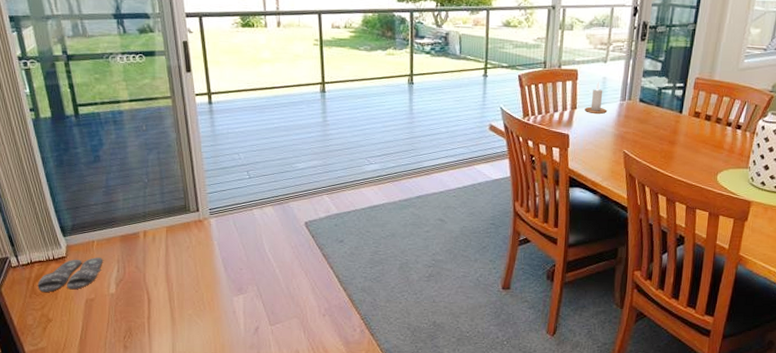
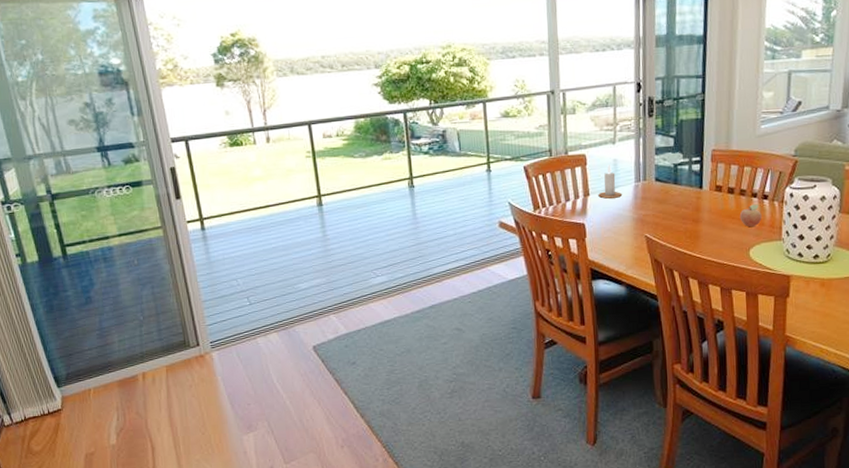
slippers: present [37,257,103,292] -> none [33,406,101,450]
fruit: none [712,132,733,154] -> present [739,204,762,227]

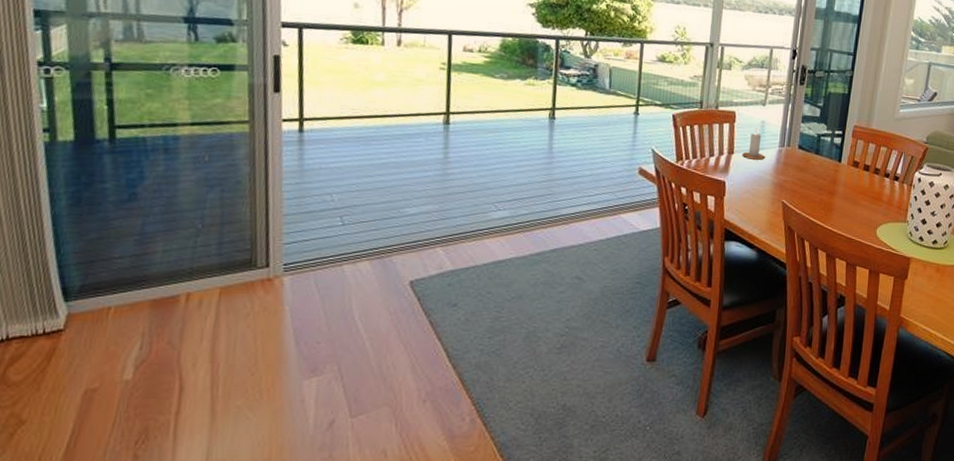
fruit: present [739,204,762,227] -> none [871,184,892,207]

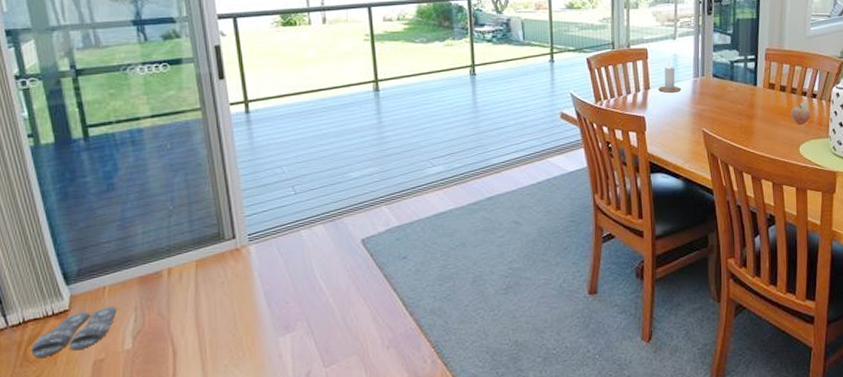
slippers: none [11,330,121,381] -> present [31,306,117,358]
fruit: none [871,184,892,207] -> present [790,102,811,125]

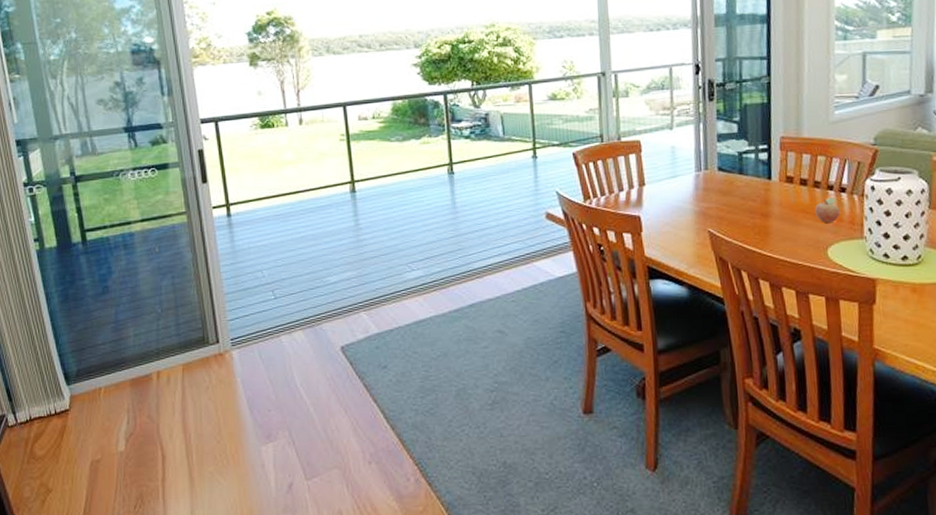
slippers: present [31,306,117,358] -> none [36,408,111,455]
candle: present [658,59,681,93] -> none [655,151,681,189]

